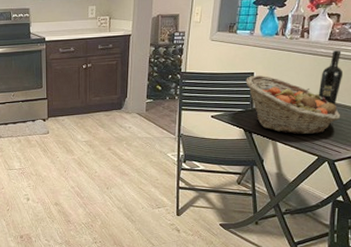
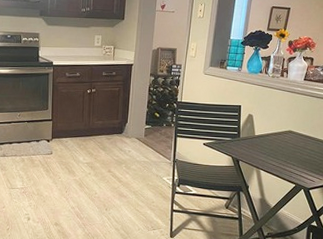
fruit basket: present [246,76,340,135] -> none [234,108,314,165]
wine bottle: present [318,50,344,106] -> none [295,90,316,139]

